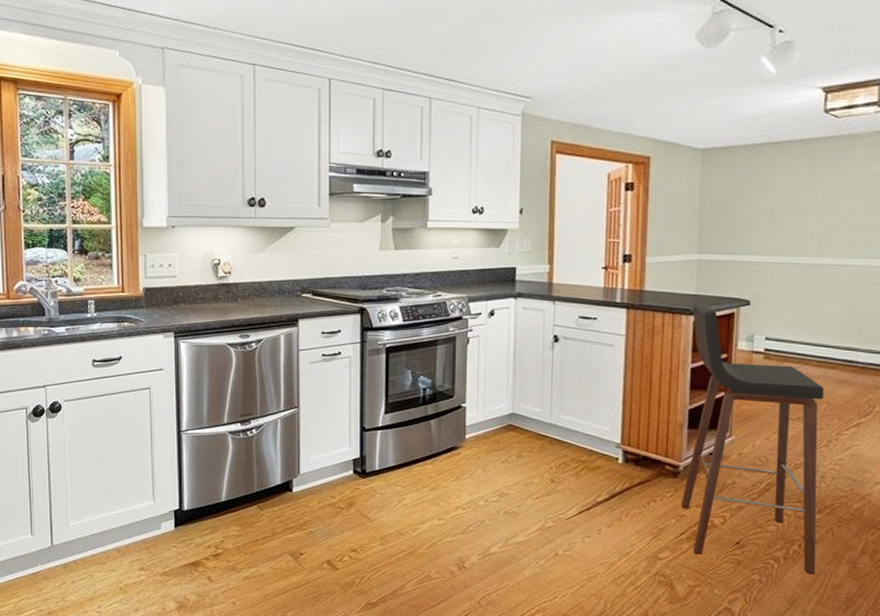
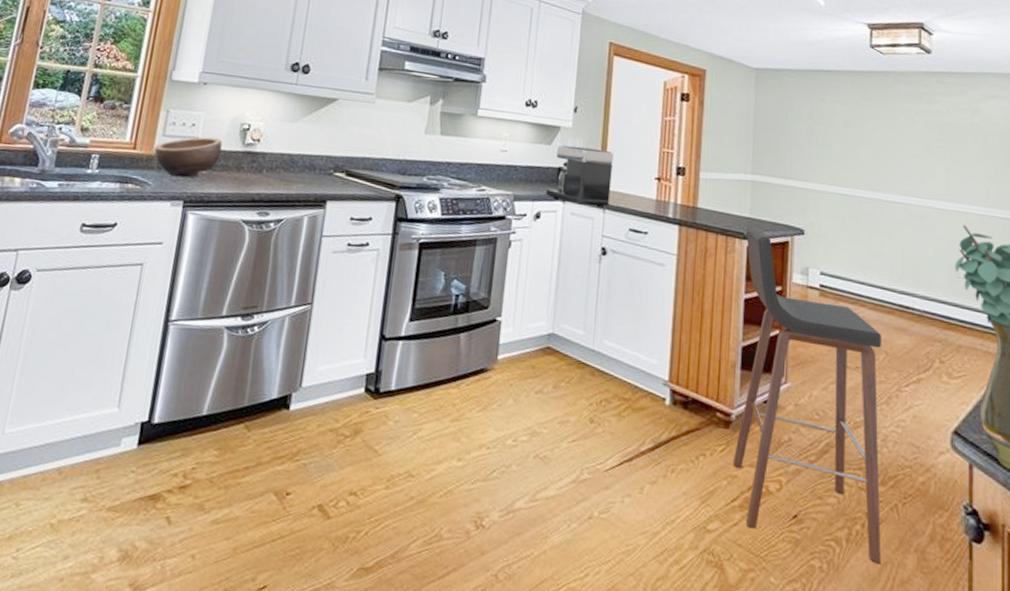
wooden bowl: none [140,275,198,312] -> present [154,137,223,178]
coffee maker: none [497,246,560,299] -> present [545,144,613,206]

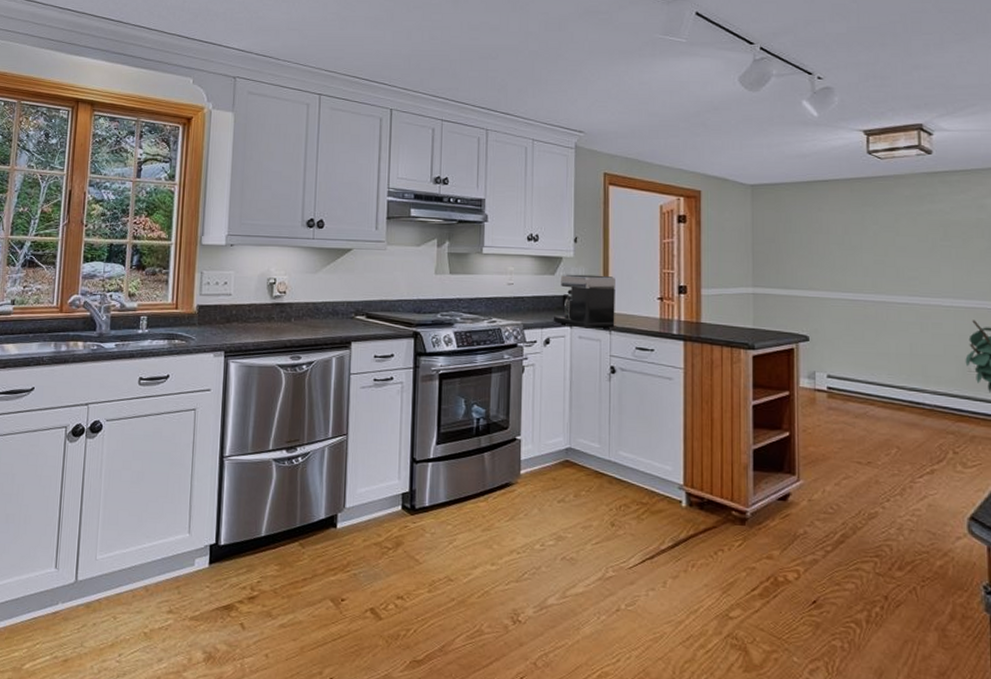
wooden bowl: present [154,137,223,178] -> none [194,293,253,331]
bar stool: present [732,226,882,565] -> none [750,336,902,643]

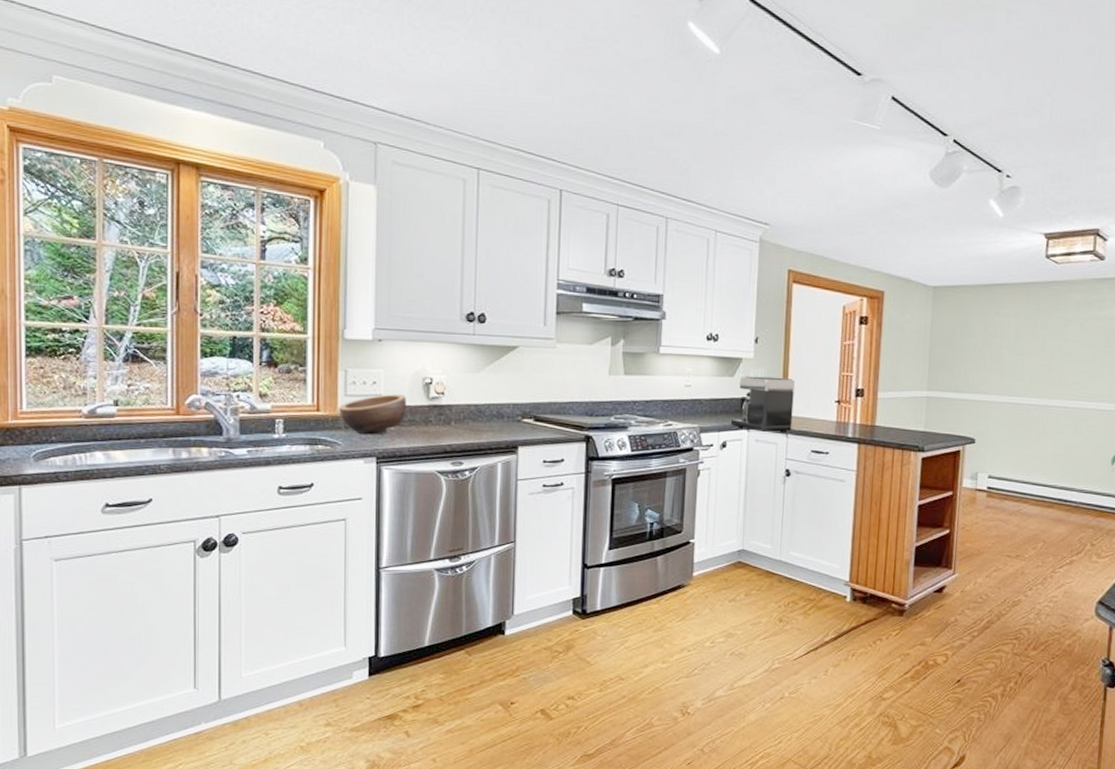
wooden bowl: none [194,293,253,331] -> present [339,394,407,435]

